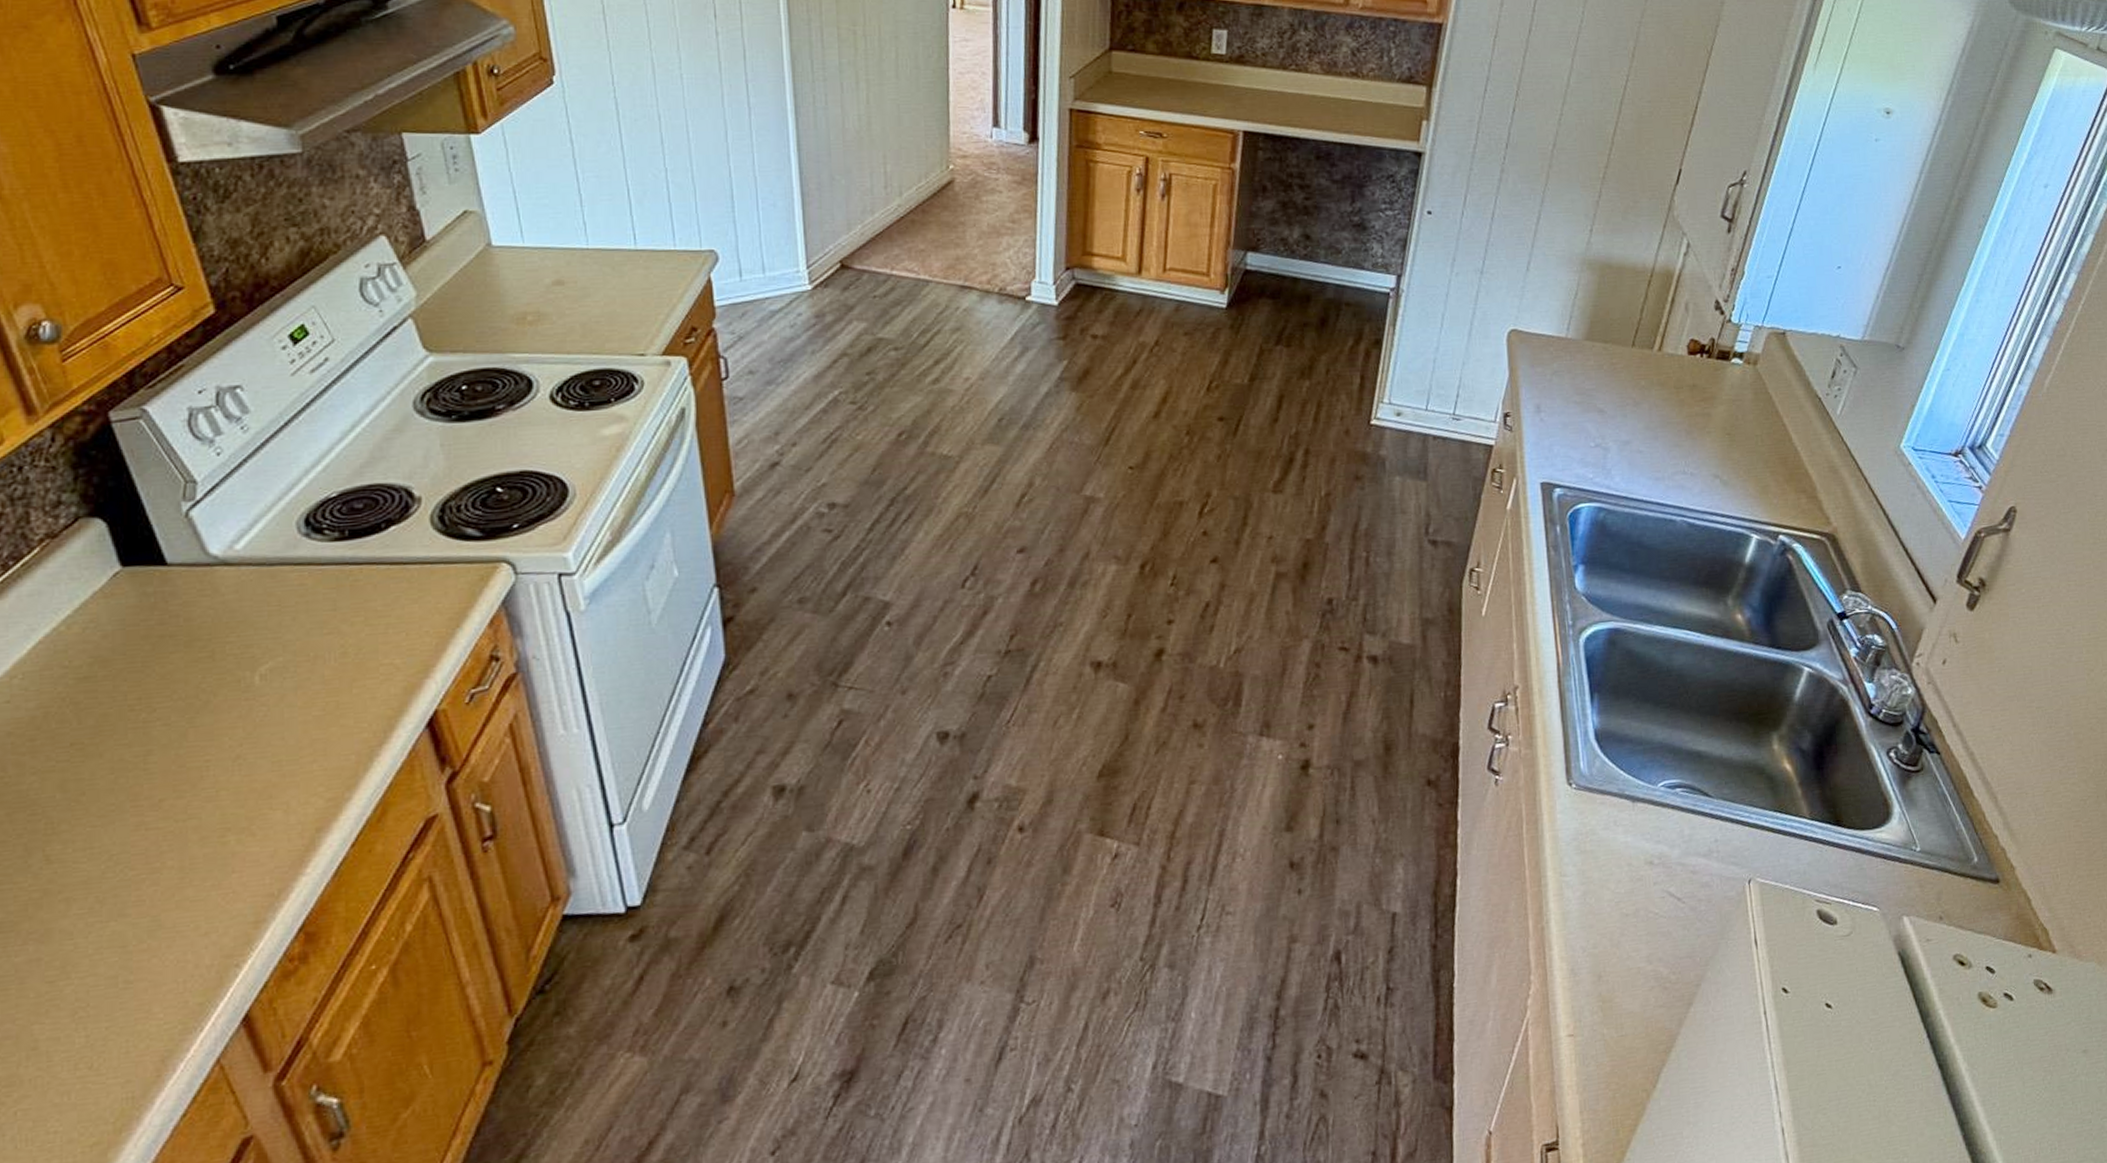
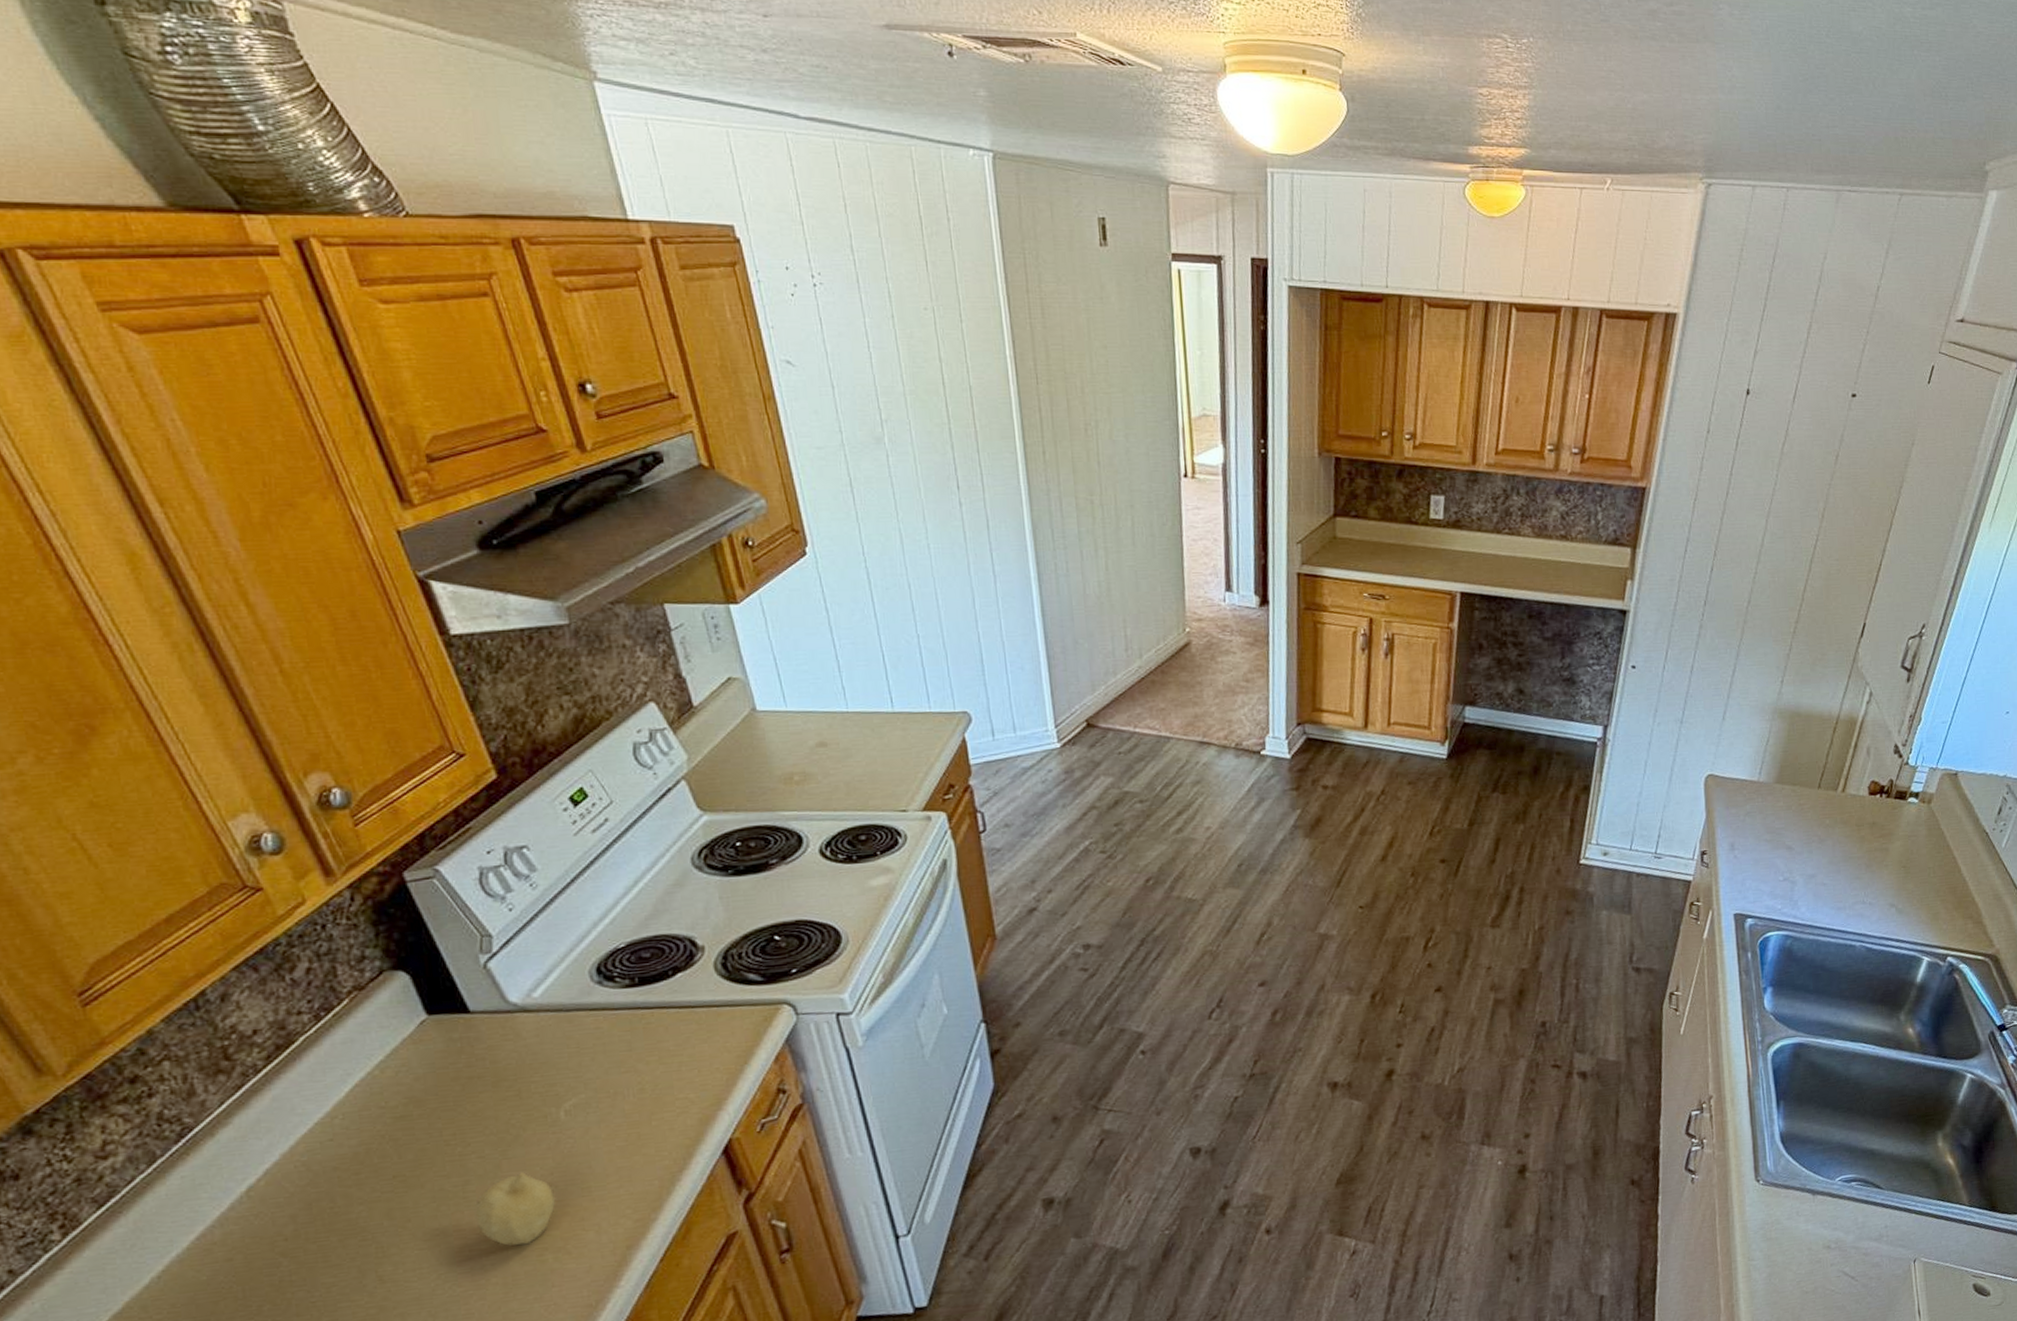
fruit: none [154,741,243,825] -> present [474,1171,556,1246]

